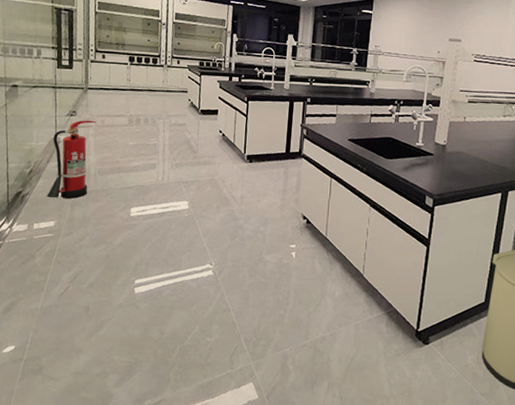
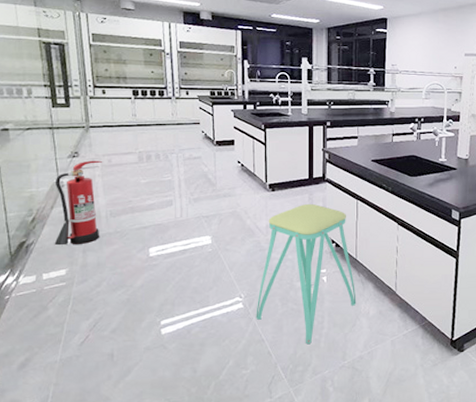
stool: none [224,177,323,318] -> present [256,203,357,344]

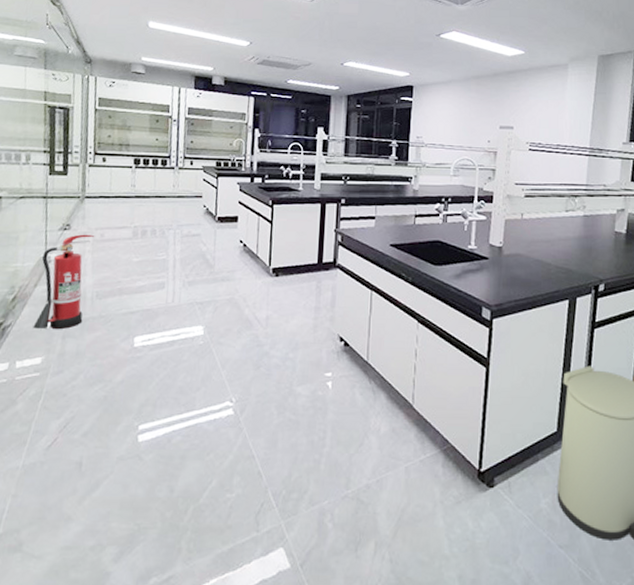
stool: present [256,203,357,344] -> none [247,292,366,464]

